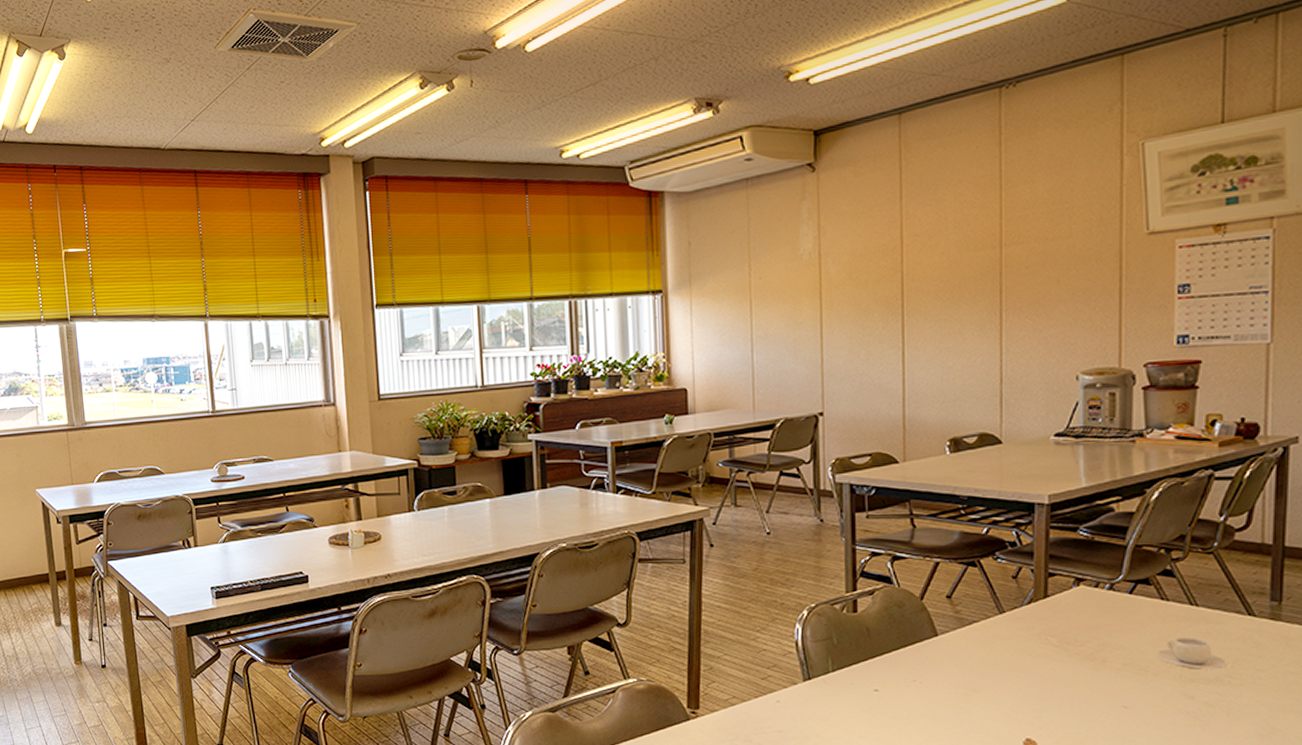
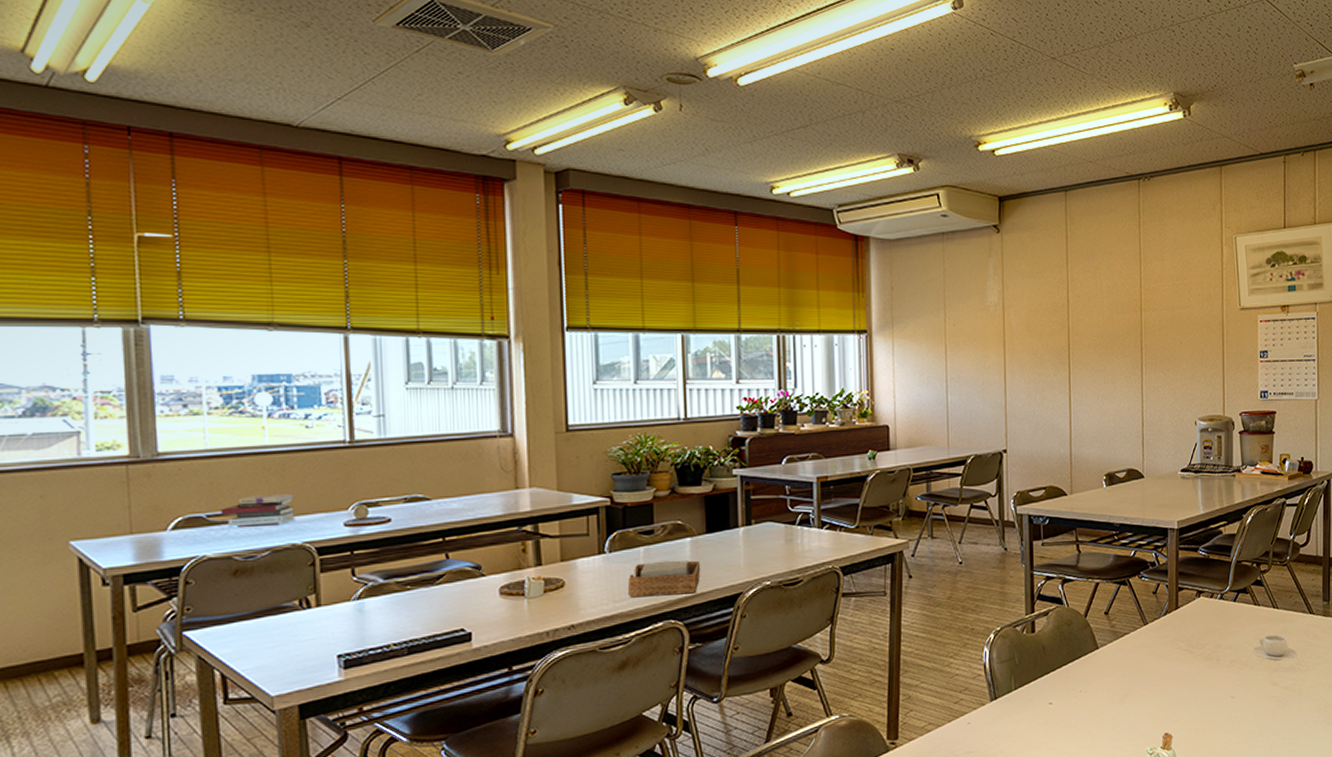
books: none [127,454,178,482] -> present [221,492,296,528]
napkin holder: none [435,519,500,553] -> present [628,560,701,598]

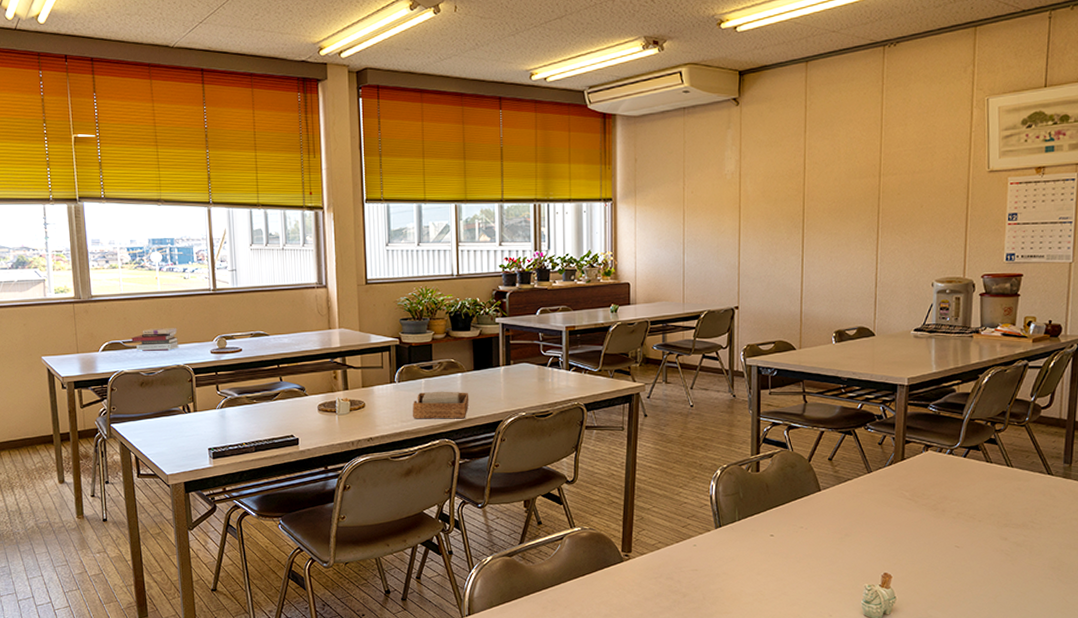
teacup: present [1253,635,1298,661] -> none [982,492,1032,517]

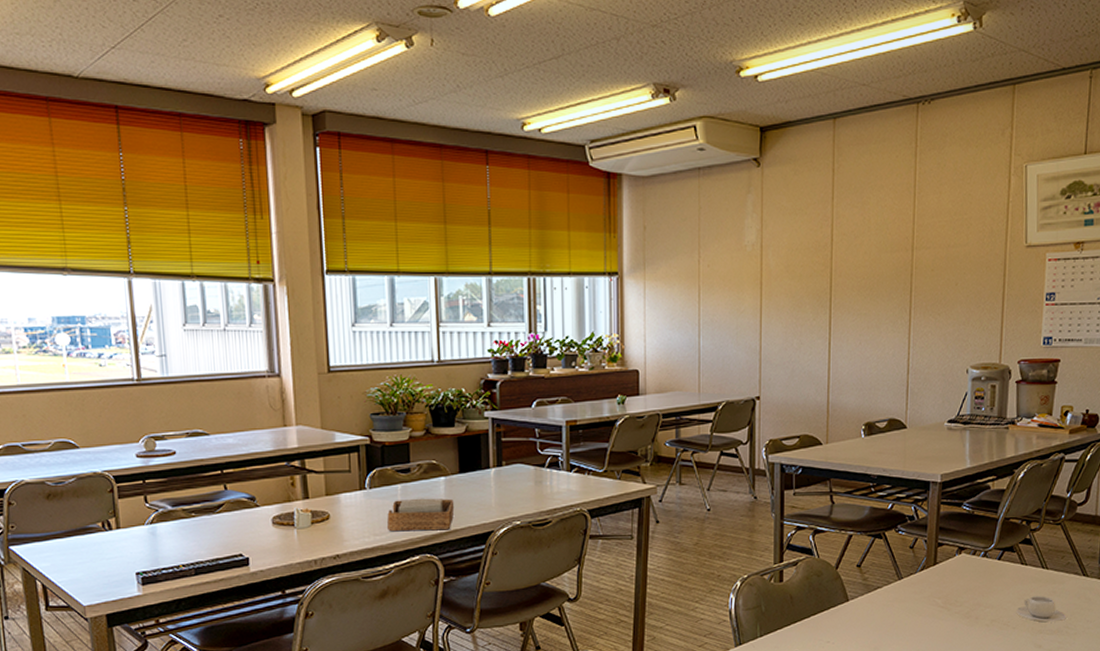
books: present [131,327,180,352] -> none [33,425,96,457]
teacup: none [982,492,1032,517] -> present [1016,596,1067,623]

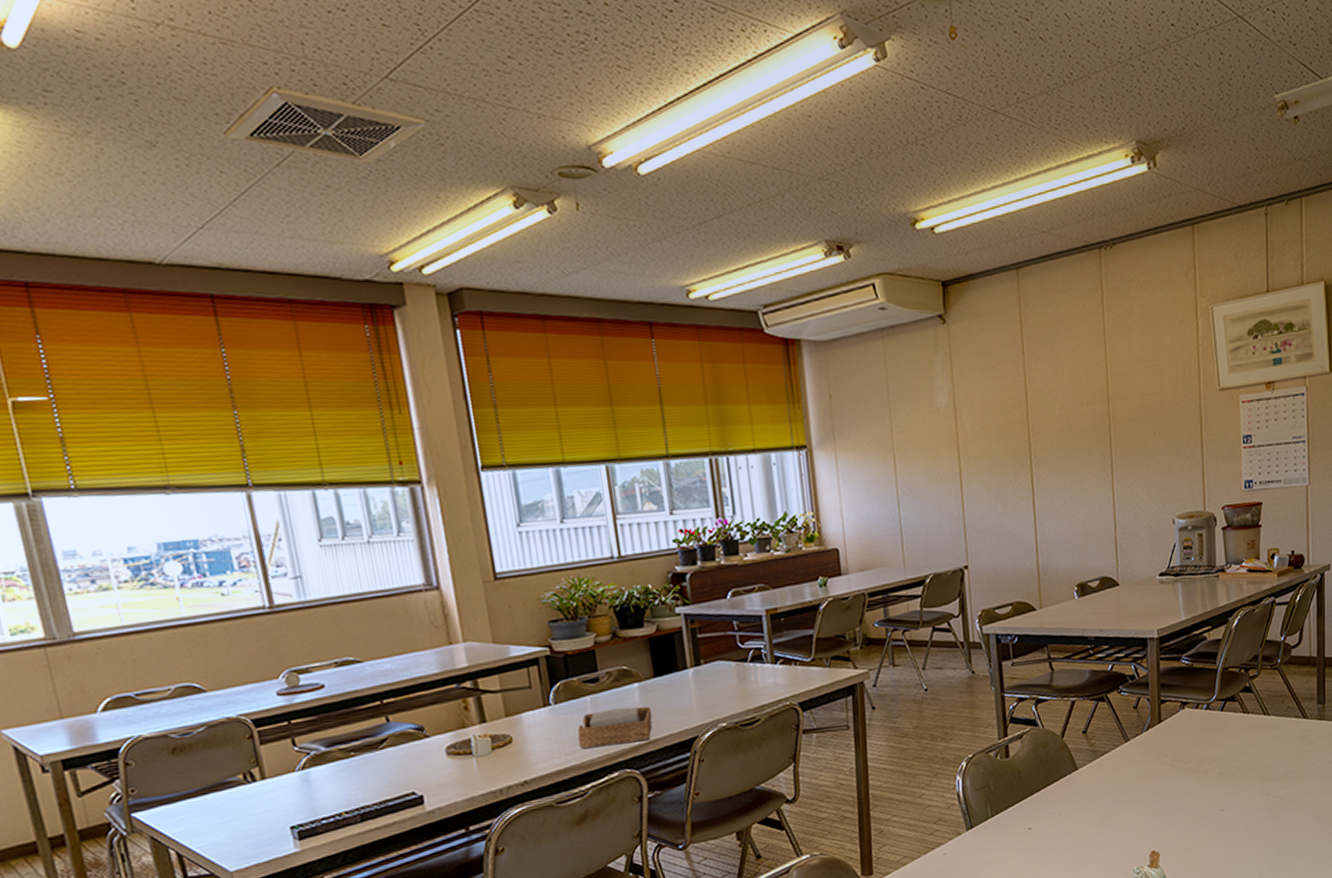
teacup: present [1016,596,1067,623] -> none [1243,742,1292,770]

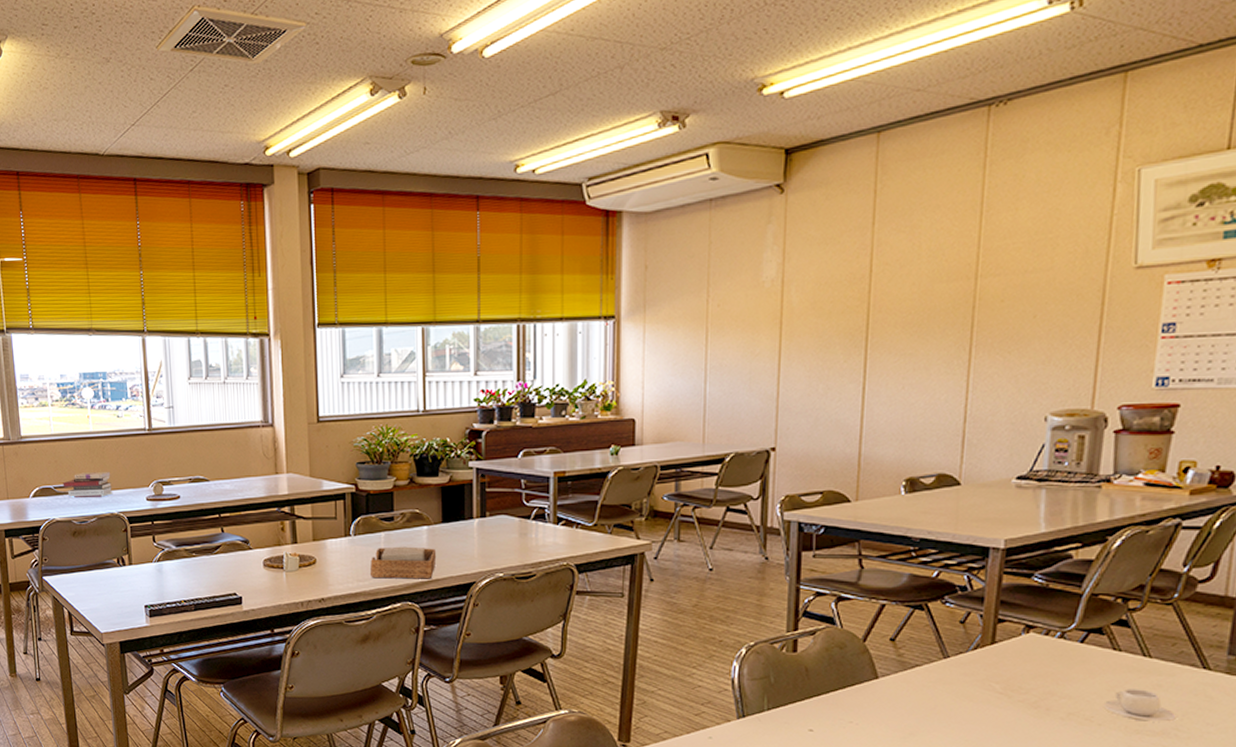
books: none [148,664,227,705] -> present [63,471,113,498]
teacup: none [1243,742,1292,770] -> present [1103,689,1177,722]

